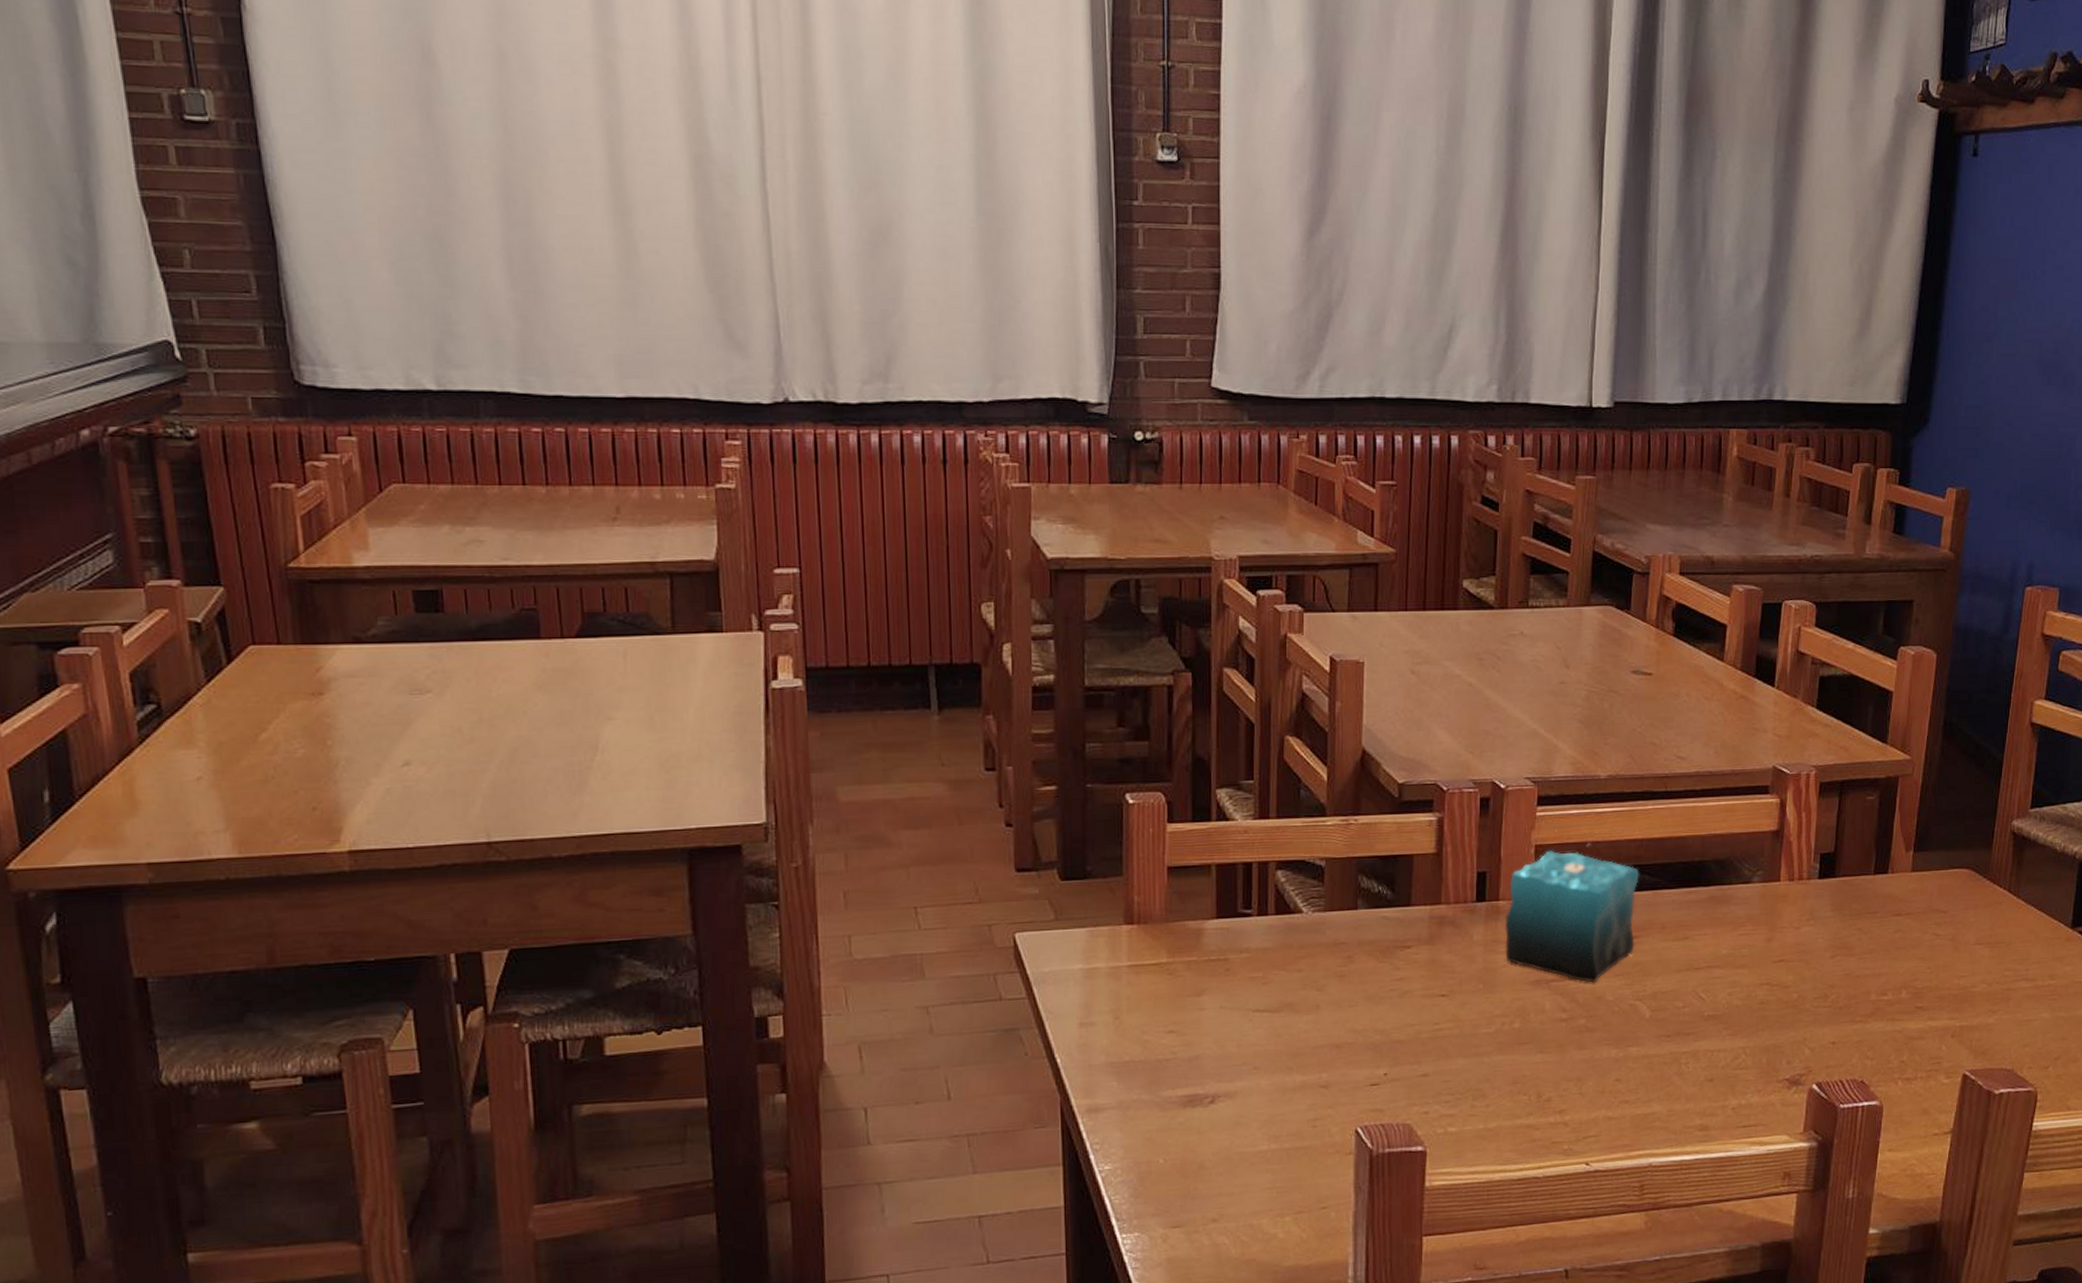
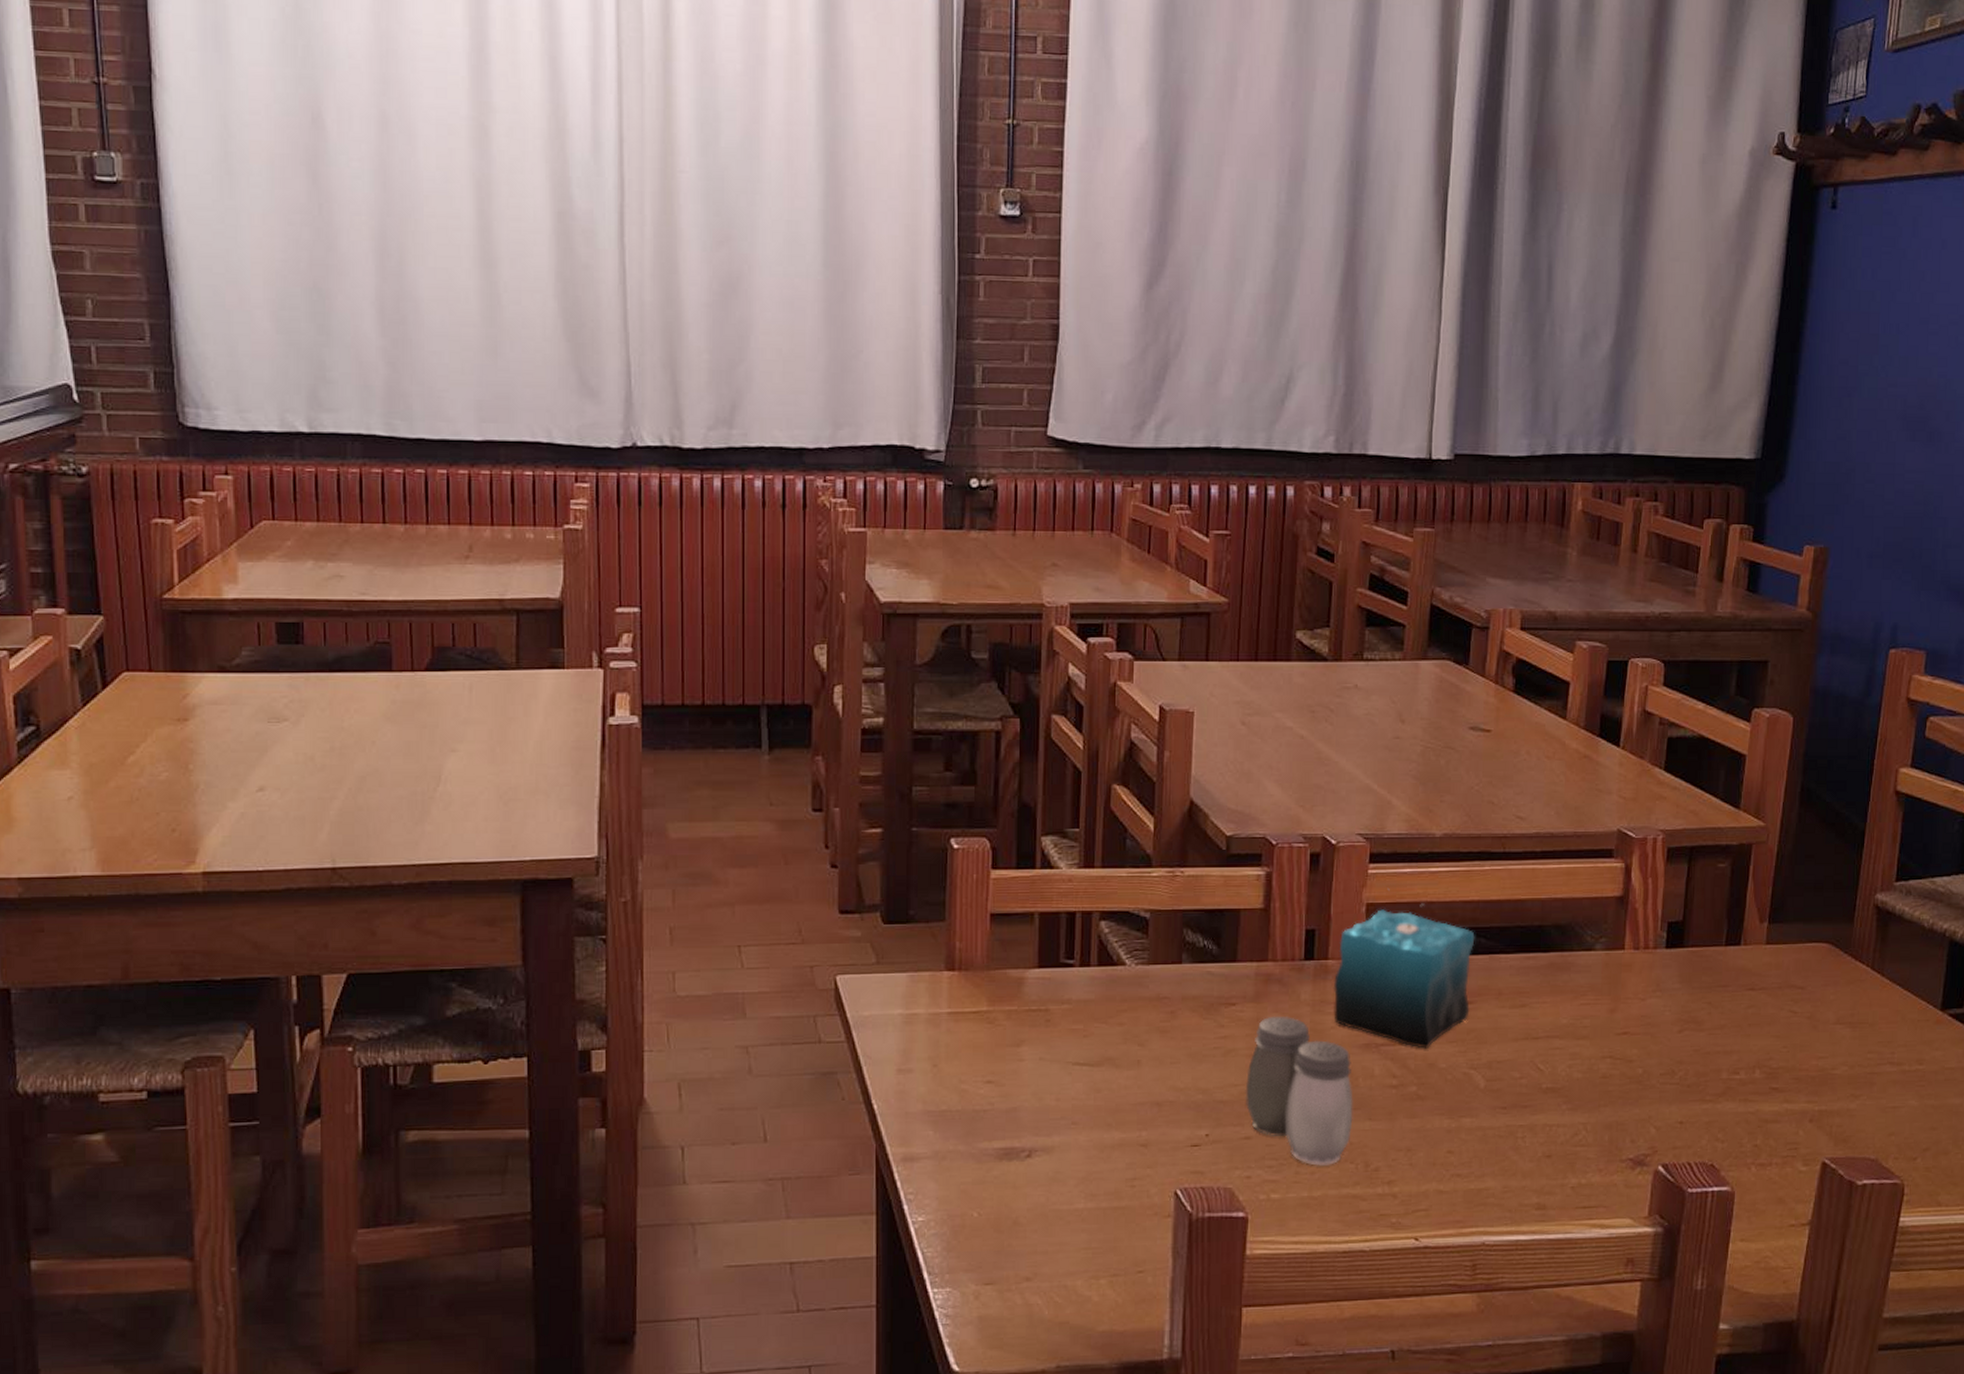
salt and pepper shaker: none [1421,956,1525,1099] -> present [1245,1016,1353,1166]

